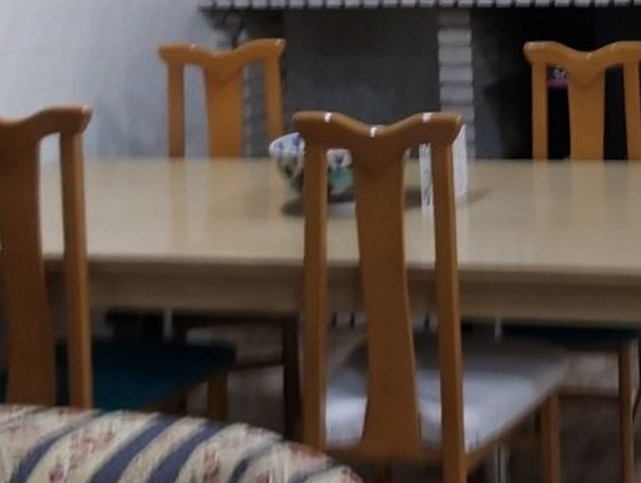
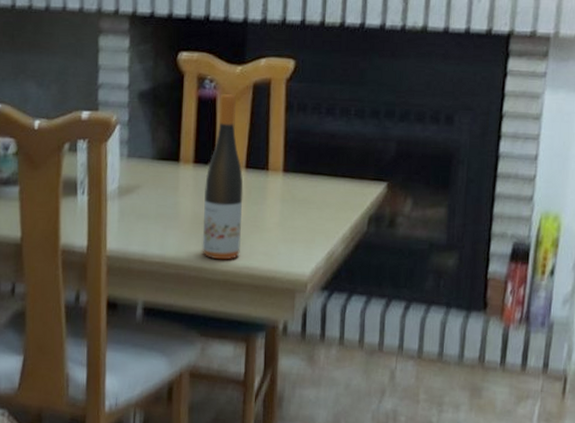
wine bottle: none [561,82,605,263] -> present [202,94,244,260]

